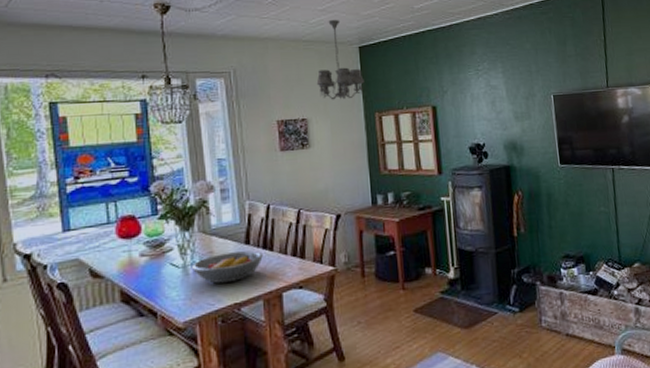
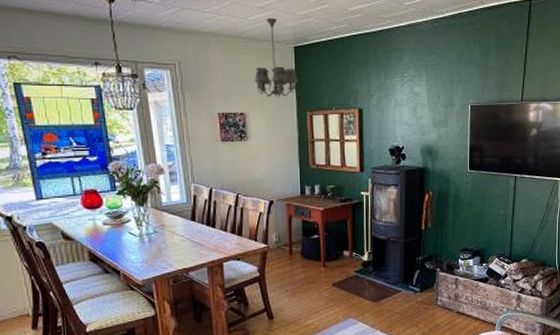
fruit bowl: present [192,250,263,284] -> none [147,226,207,251]

